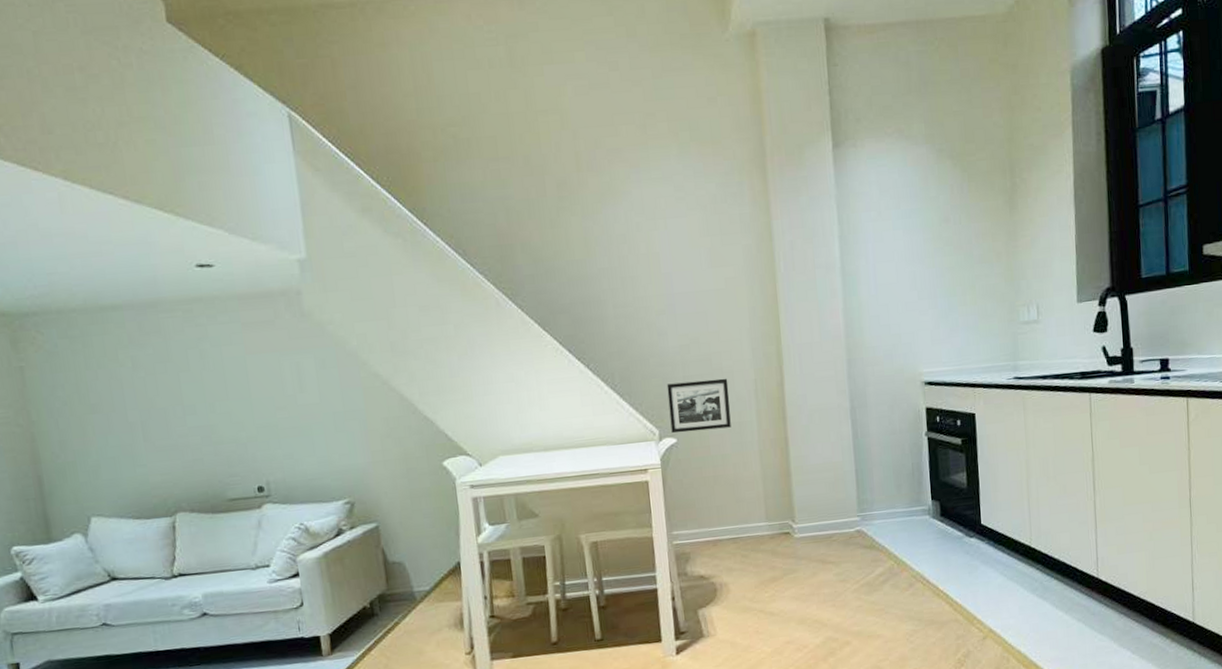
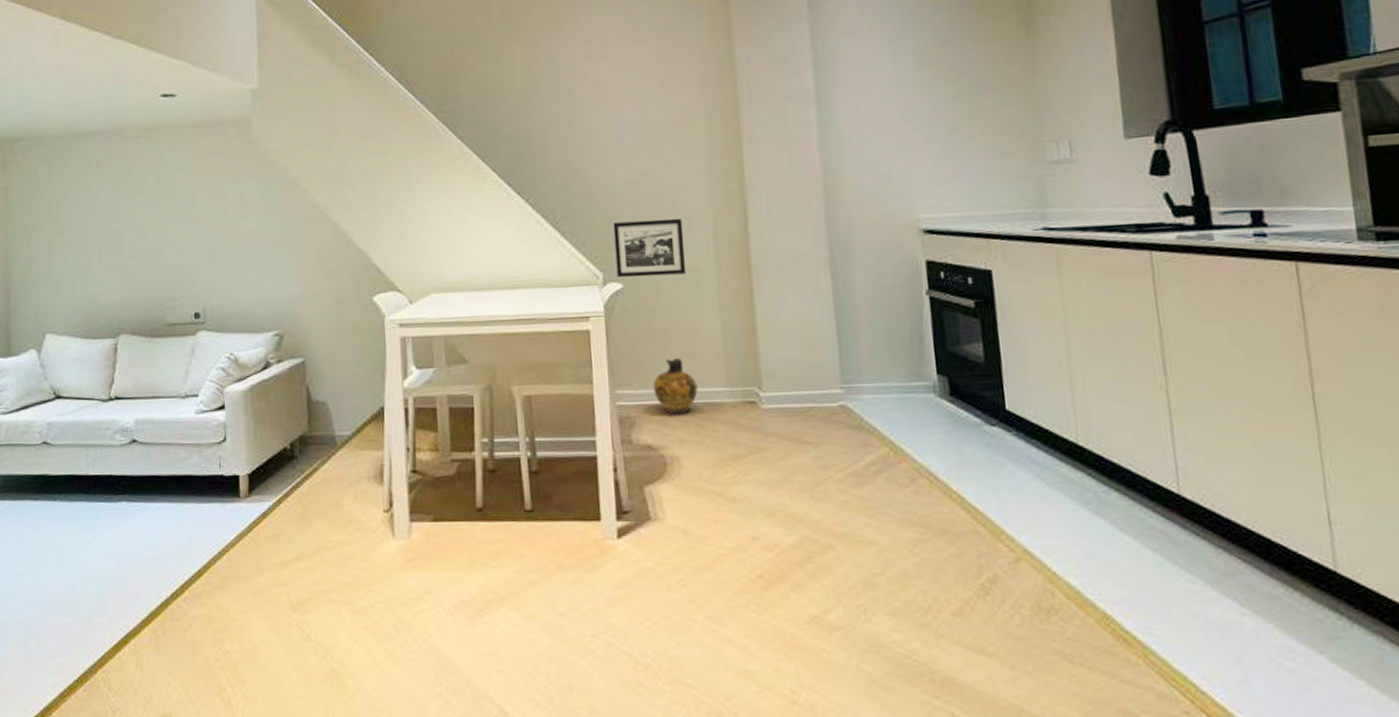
ceramic jug: none [704,500,742,548] -> present [653,358,698,414]

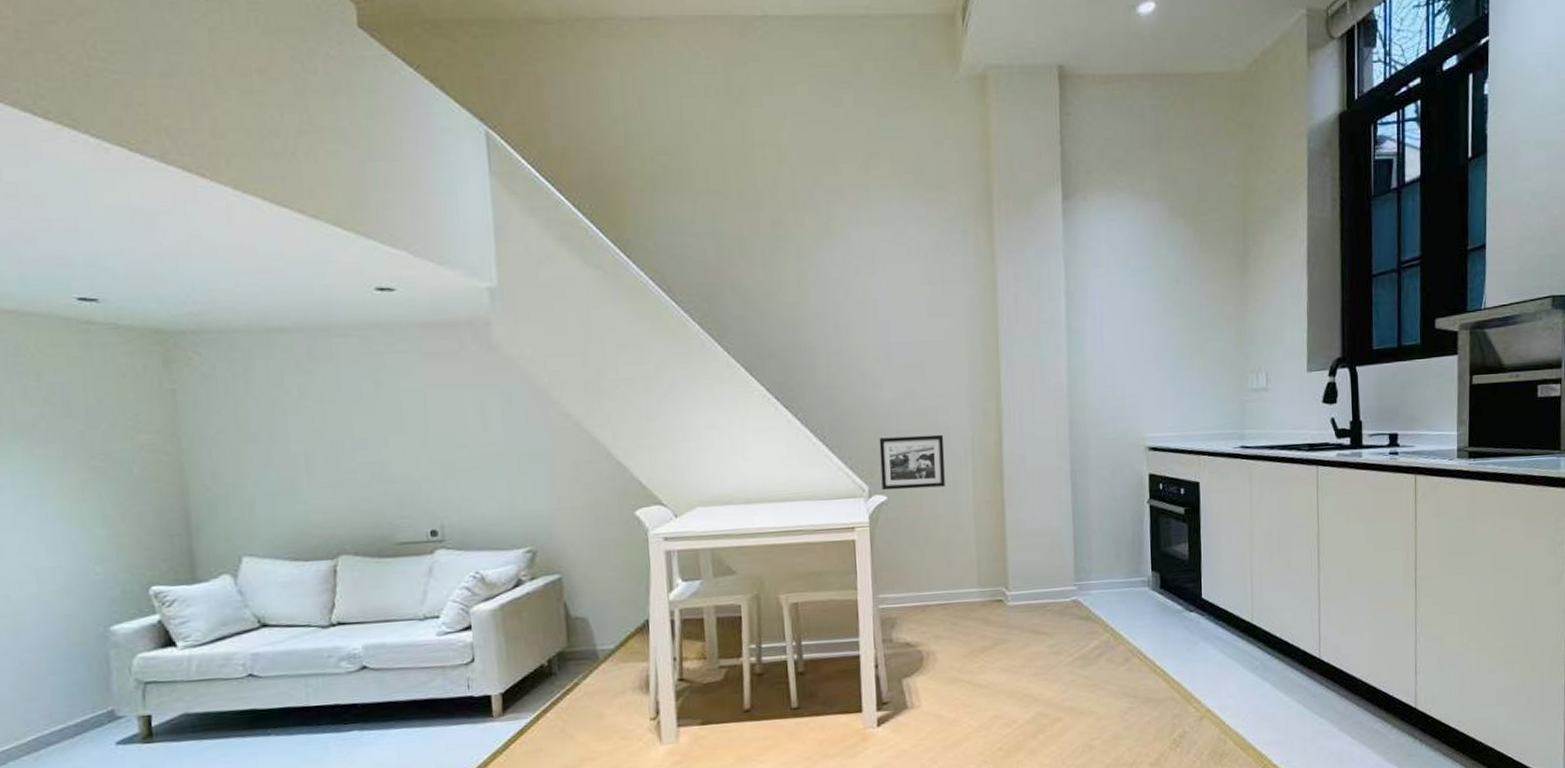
ceramic jug: present [653,358,698,414] -> none [912,564,953,614]

